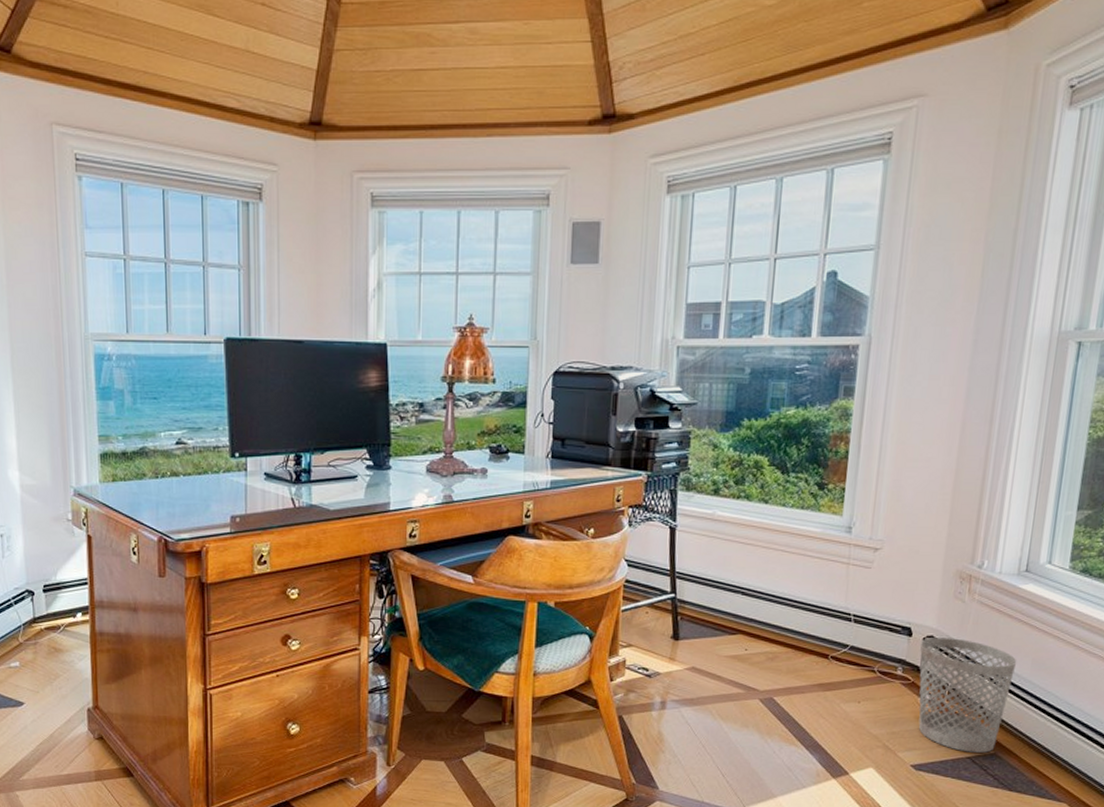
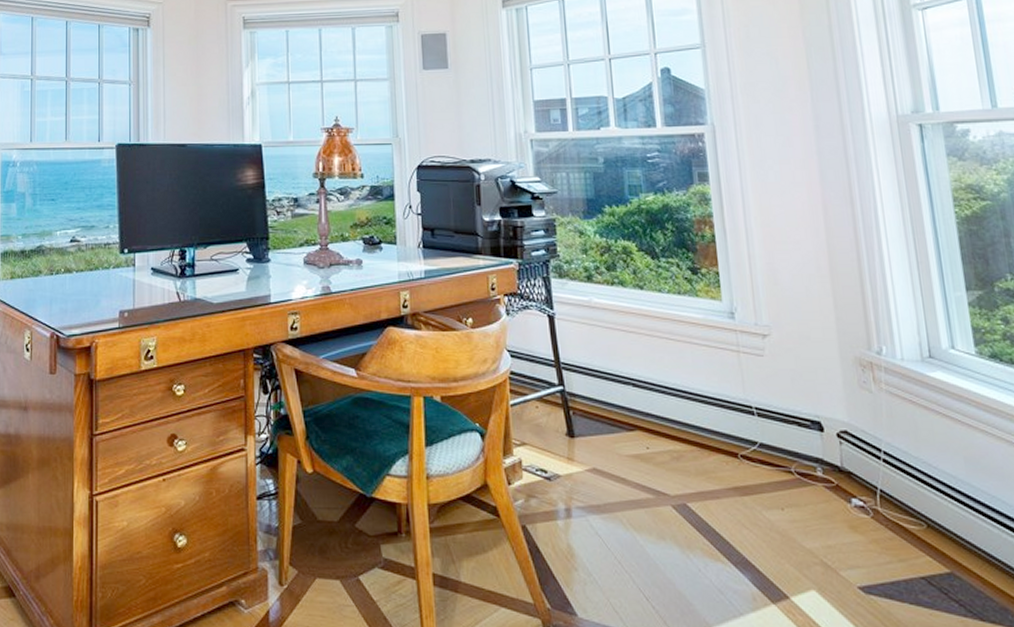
wastebasket: present [918,638,1017,753] -> none [834,433,950,572]

